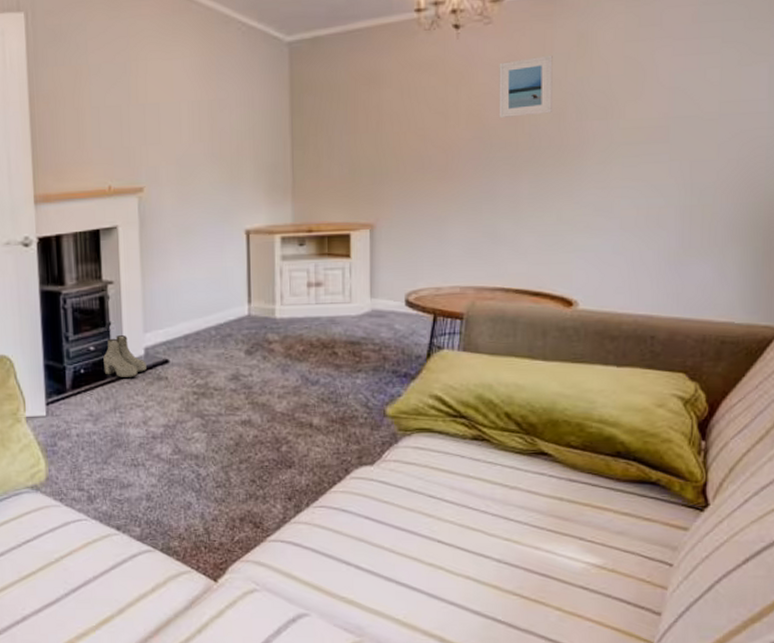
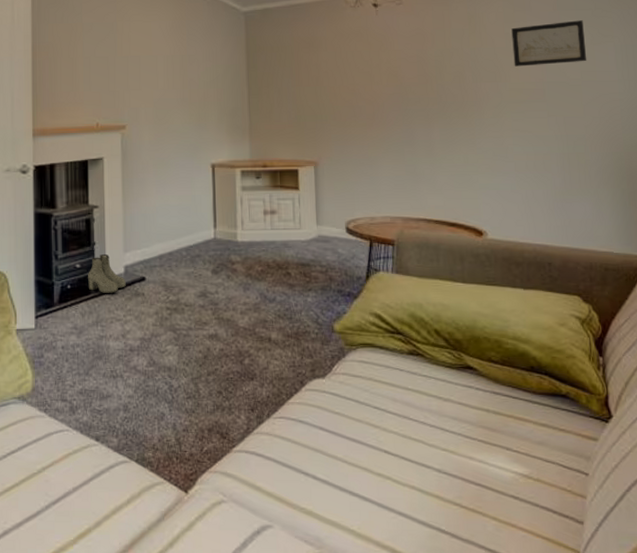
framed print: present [498,55,553,118] -> none [410,30,454,78]
wall art: none [632,34,731,99] -> present [511,20,587,67]

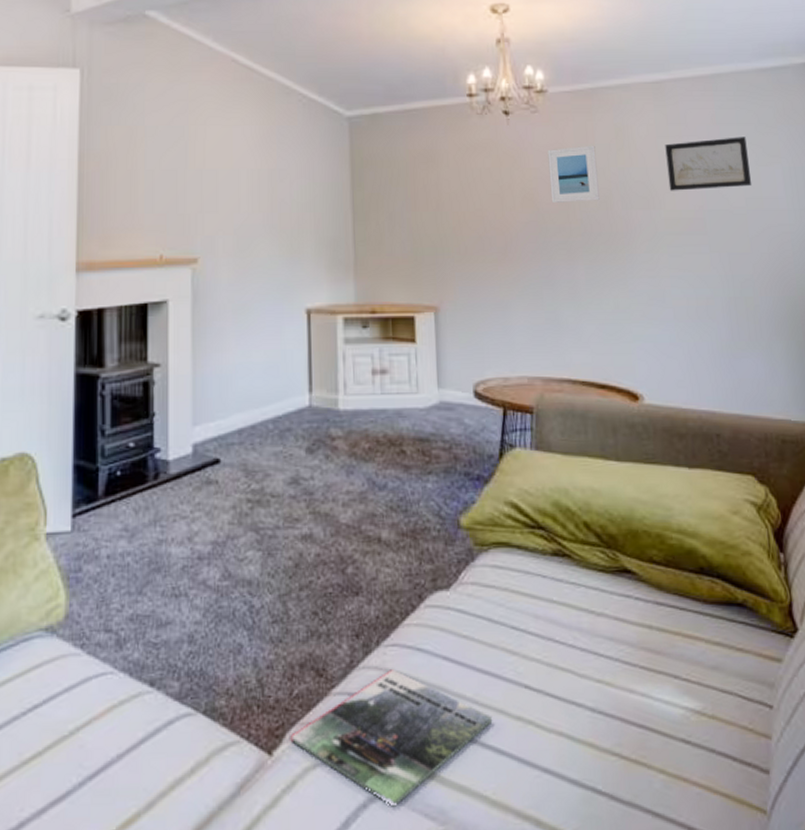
boots: present [88,254,126,293] -> none [144,429,194,481]
magazine: none [201,435,359,534] -> present [290,669,493,807]
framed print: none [410,30,454,78] -> present [547,145,600,203]

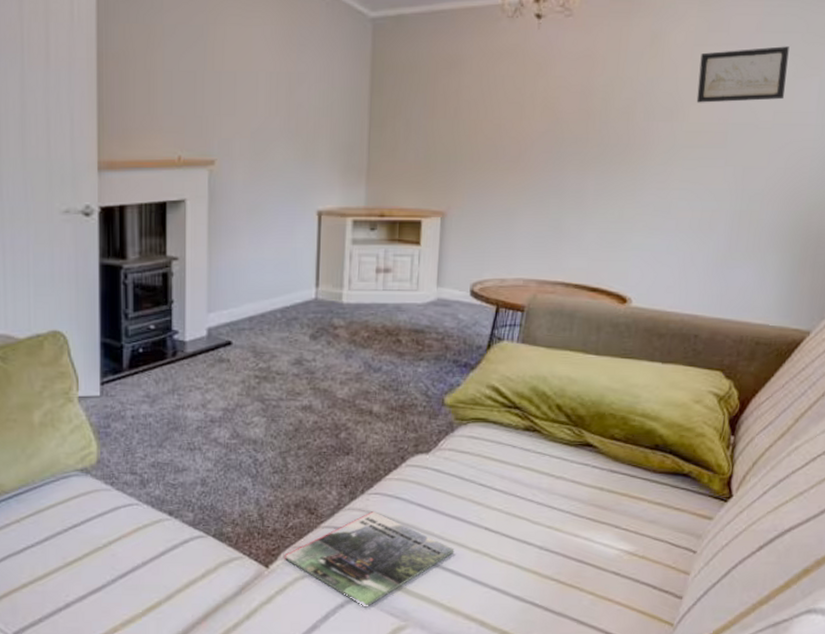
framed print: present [547,145,600,203] -> none [572,52,627,113]

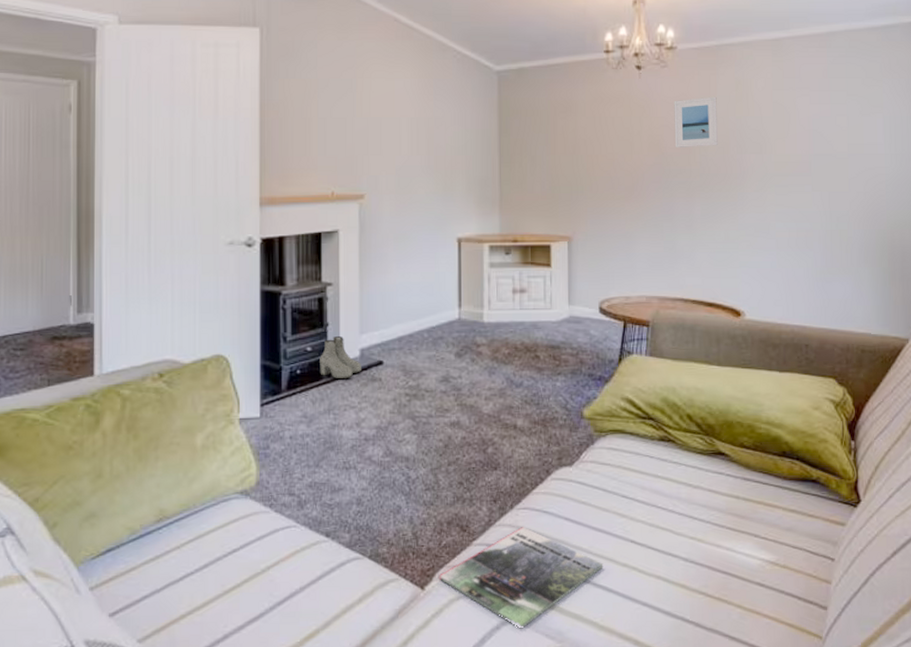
boots: none [164,315,208,358] -> present [320,336,361,378]
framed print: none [572,52,627,113] -> present [674,96,718,147]
wall art: present [696,46,789,103] -> none [779,89,855,138]

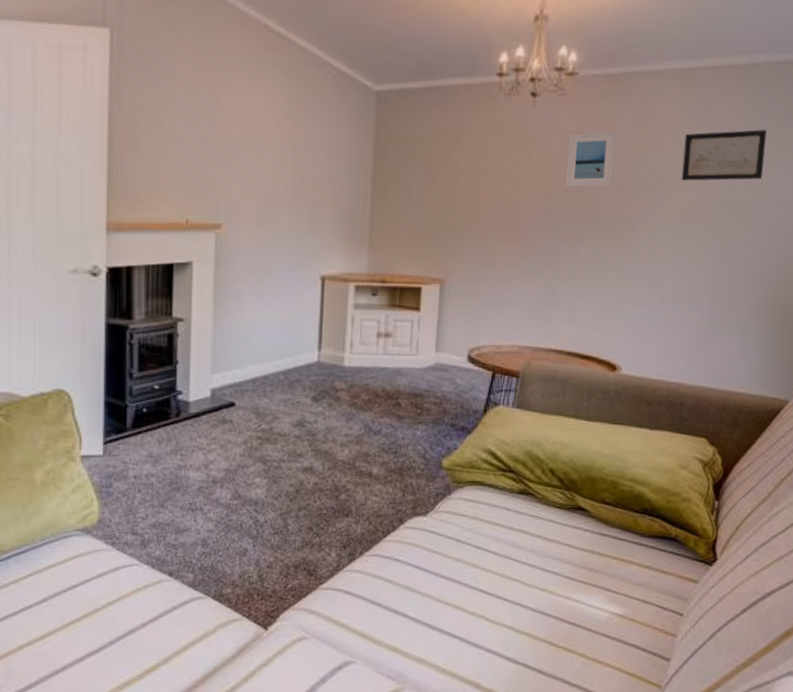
boots: present [320,336,361,378] -> none [167,375,212,419]
magazine: present [439,527,604,629] -> none [283,573,451,670]
wall art: none [779,89,855,138] -> present [681,129,767,181]

